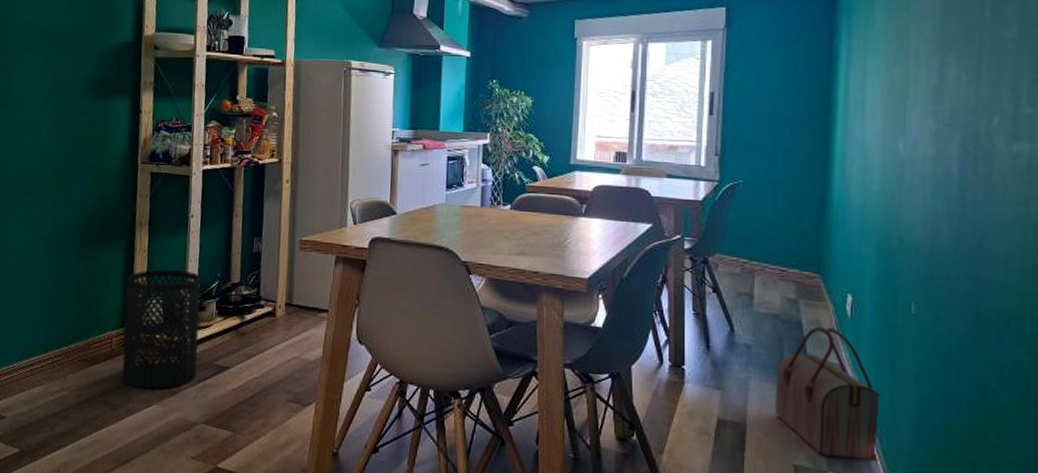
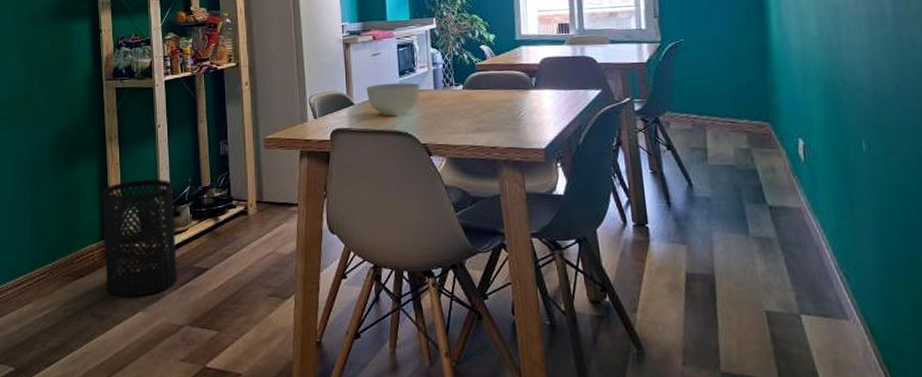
bowl: none [410,195,467,231] -> present [366,82,420,116]
handbag: present [775,326,883,461] -> none [738,173,848,299]

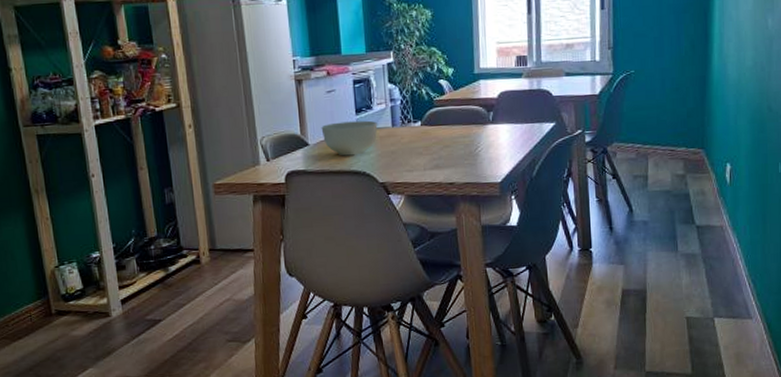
trash can: present [102,179,177,297] -> none [33,232,129,355]

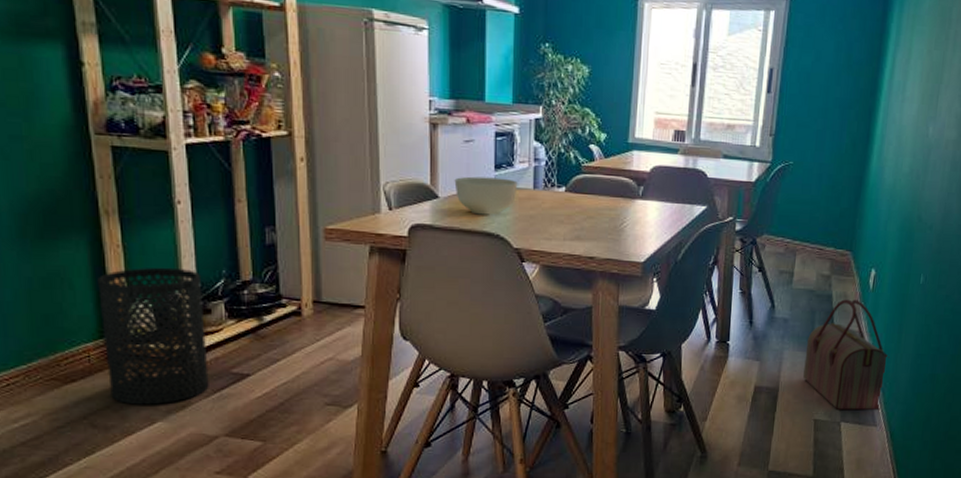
trash can: none [33,232,129,355] -> present [97,267,209,405]
handbag: none [669,195,756,305] -> present [803,299,890,410]

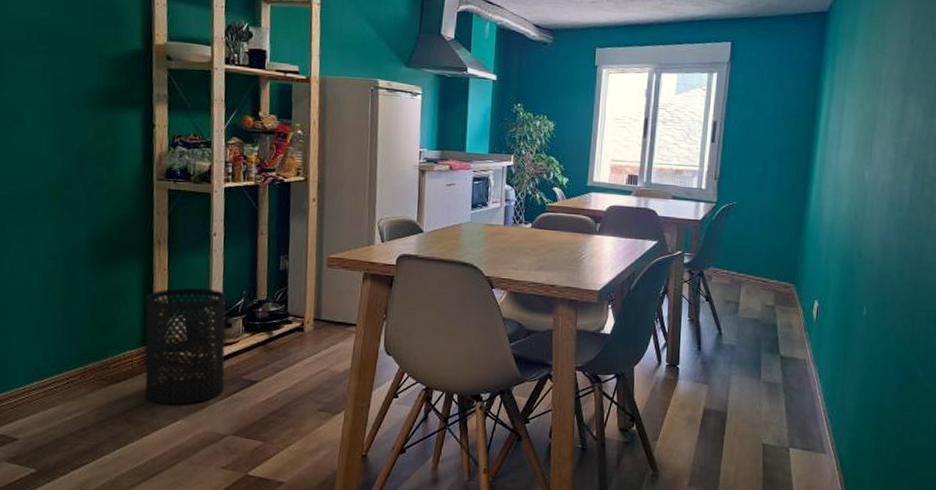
bowl: present [454,176,518,216] -> none [437,214,491,248]
handbag: present [803,299,890,410] -> none [751,328,836,437]

